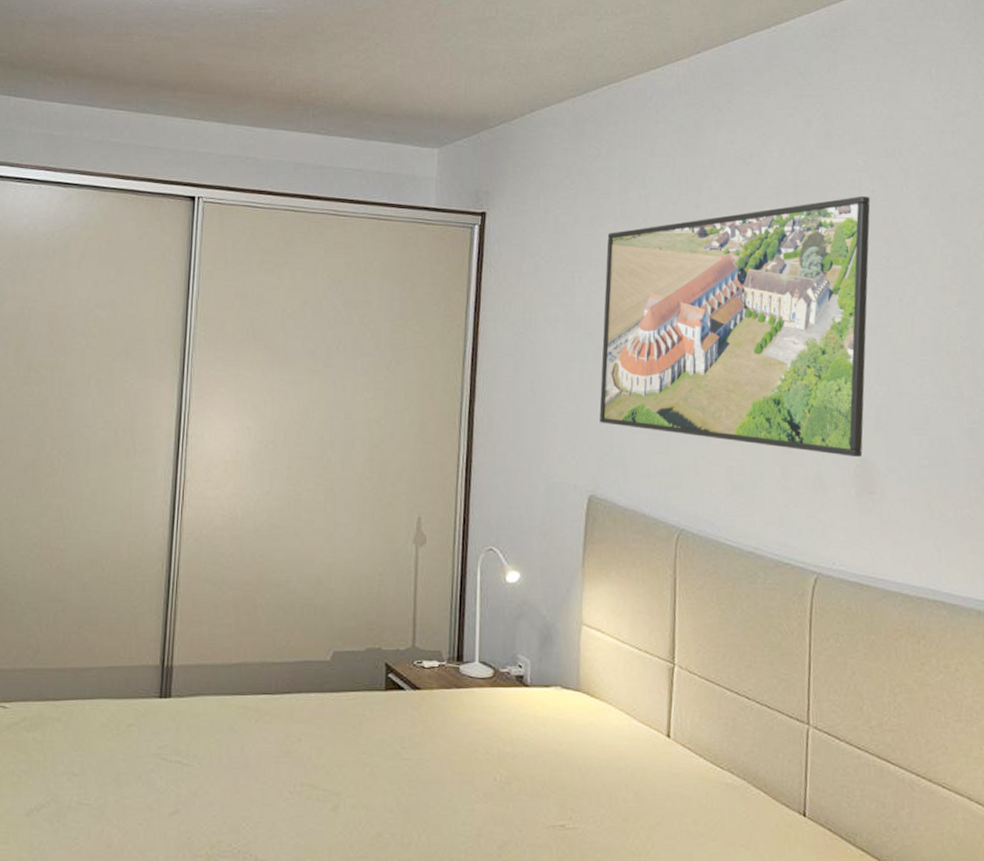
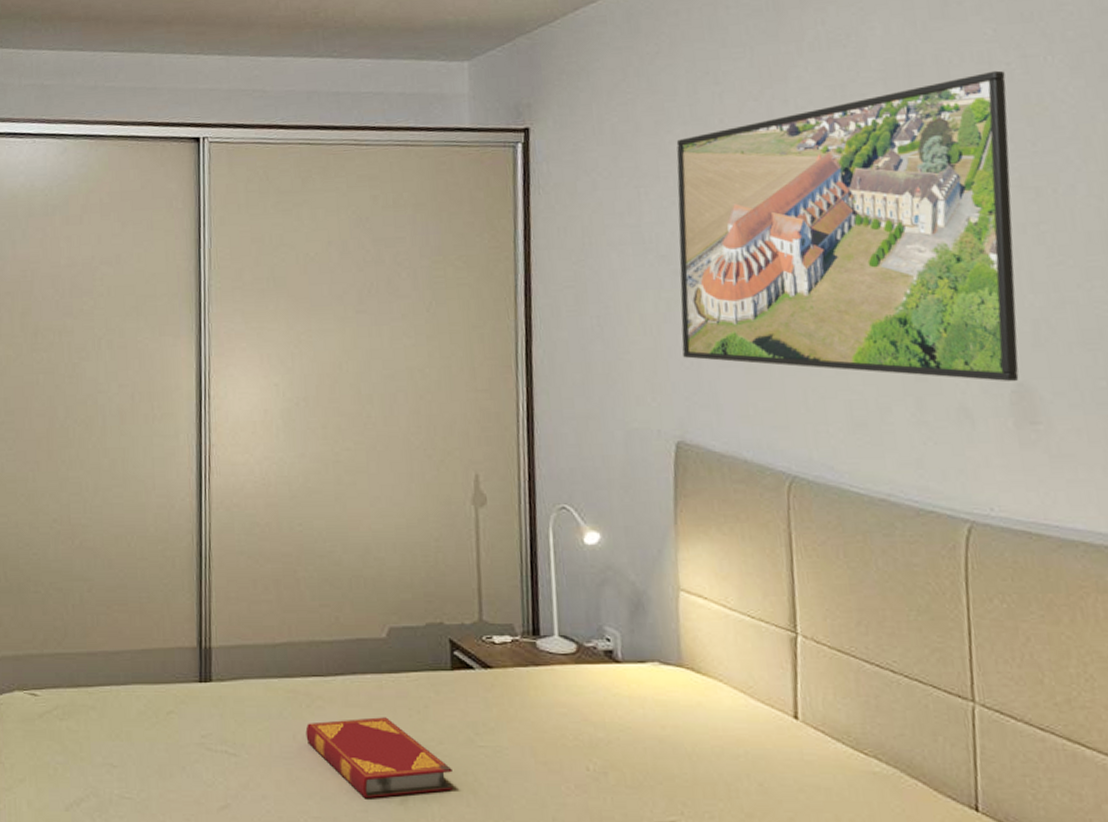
hardback book: none [253,732,380,804] -> present [305,717,452,798]

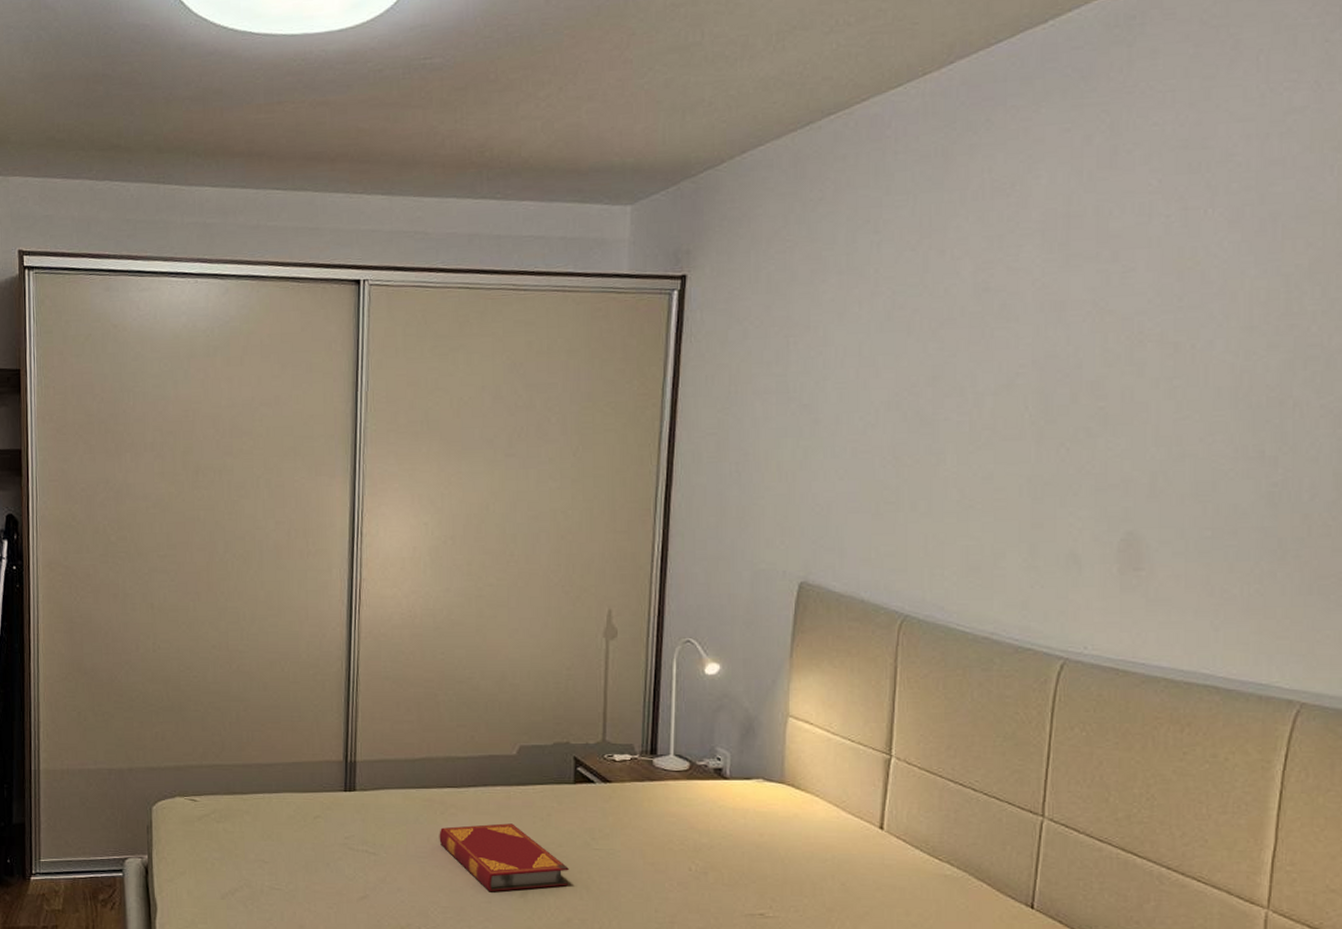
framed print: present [676,70,1019,382] -> none [814,223,1163,531]

